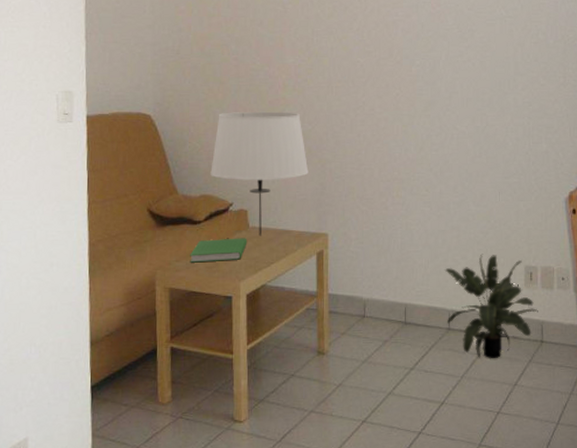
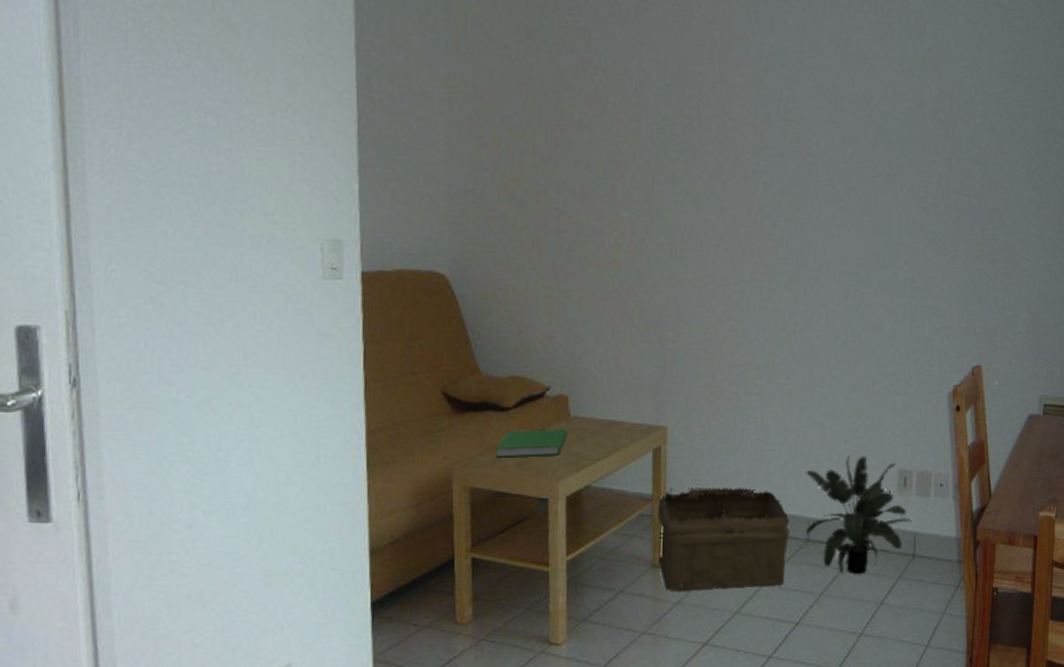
table lamp: present [210,111,309,236] -> none [522,275,645,428]
basket: none [322,284,433,375] -> present [658,488,790,591]

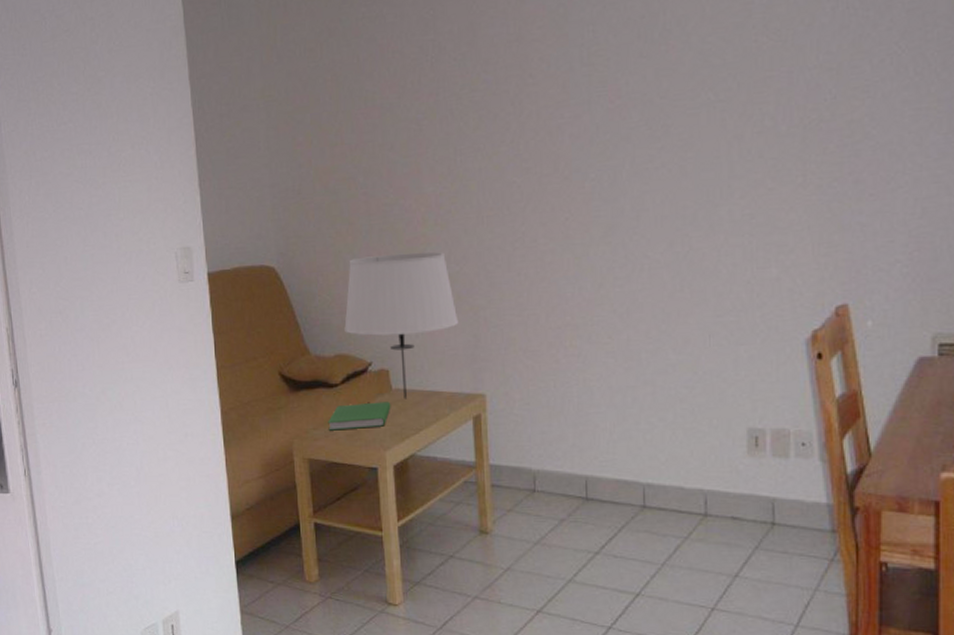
table lamp: none [522,275,645,428] -> present [344,252,459,400]
basket: present [658,488,790,591] -> none [481,453,623,558]
potted plant: present [805,454,911,575] -> none [636,414,768,544]

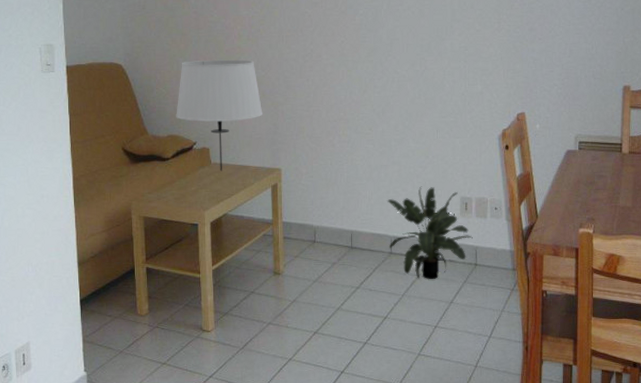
hardcover book: present [328,401,391,431] -> none [160,173,210,195]
potted plant: none [636,414,768,544] -> present [386,186,473,280]

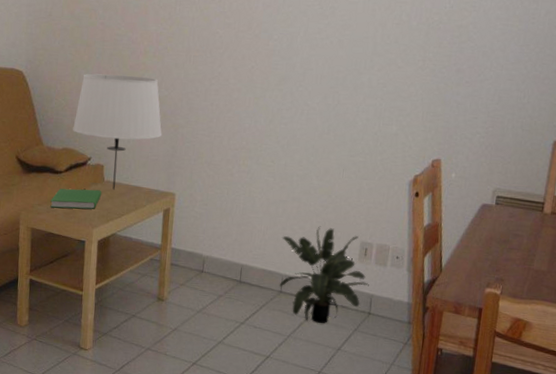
hardcover book: none [160,173,210,195] -> present [50,188,102,209]

